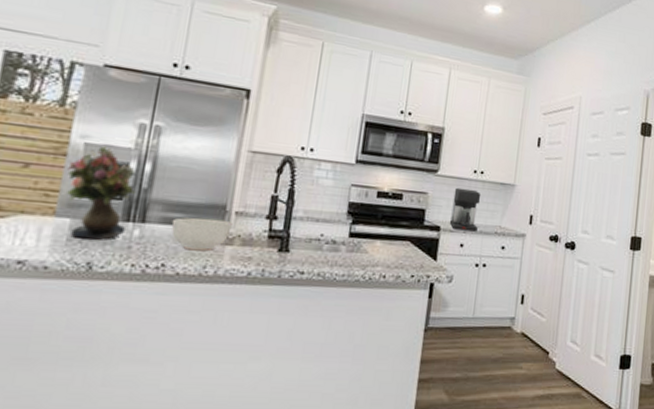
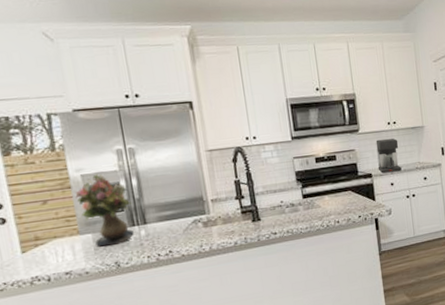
bowl: present [171,217,233,252] -> none [166,207,213,237]

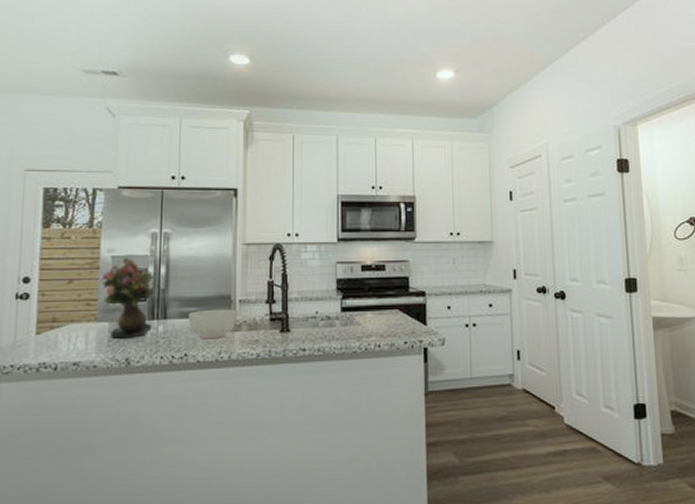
bowl: none [166,207,213,237] -> present [188,308,238,339]
coffee maker: present [375,138,402,174] -> none [433,251,462,293]

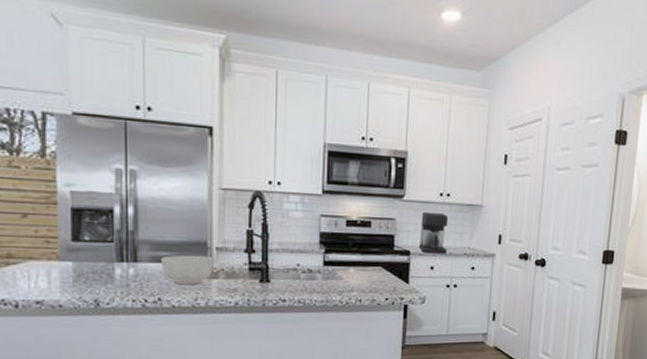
bouquet: present [101,256,156,340] -> none [60,193,123,281]
coffee maker: none [433,251,462,293] -> present [418,211,449,254]

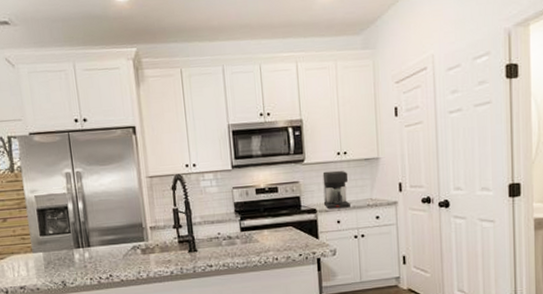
bowl: present [160,254,215,285] -> none [107,234,151,262]

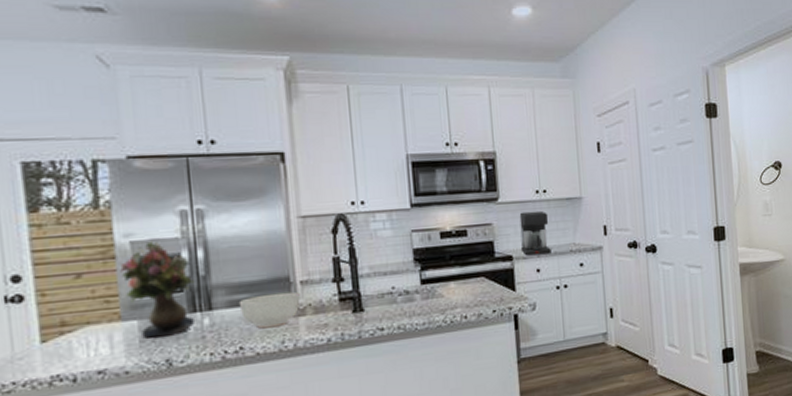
bouquet: none [30,195,80,266] -> present [120,241,196,339]
bowl: none [107,234,151,262] -> present [238,291,301,329]

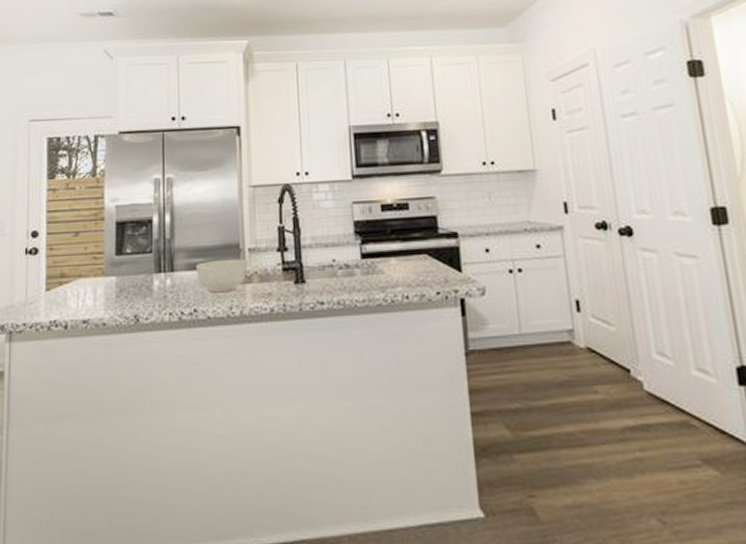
bouquet: present [120,241,196,339] -> none [107,205,161,295]
coffee maker: present [519,210,551,256] -> none [464,184,502,234]

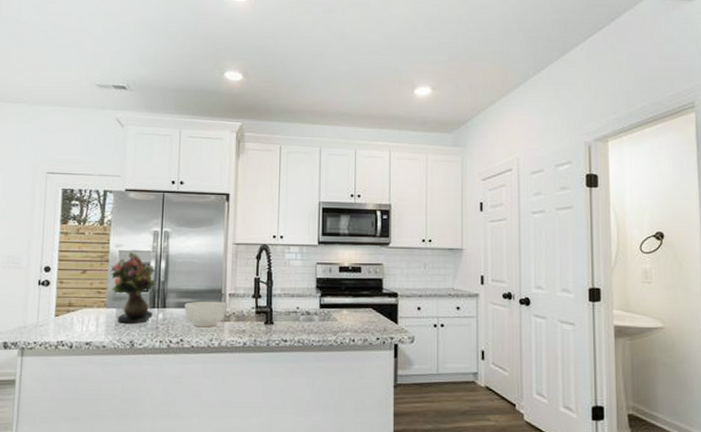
bouquet: none [107,205,161,295] -> present [110,251,156,325]

